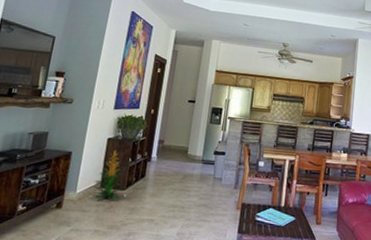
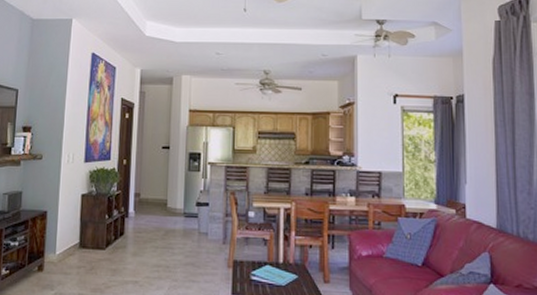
indoor plant: present [93,150,125,200] -> none [72,206,104,262]

